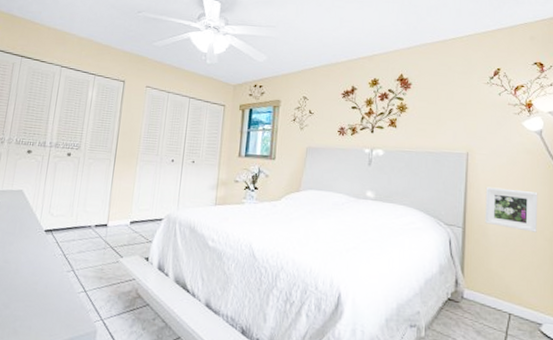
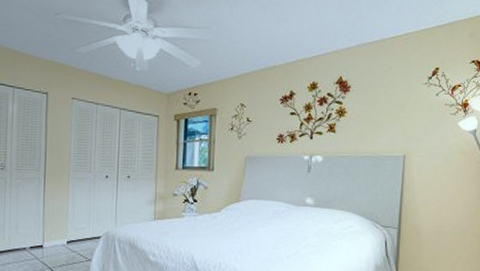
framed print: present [485,187,538,233] -> none [419,188,470,229]

